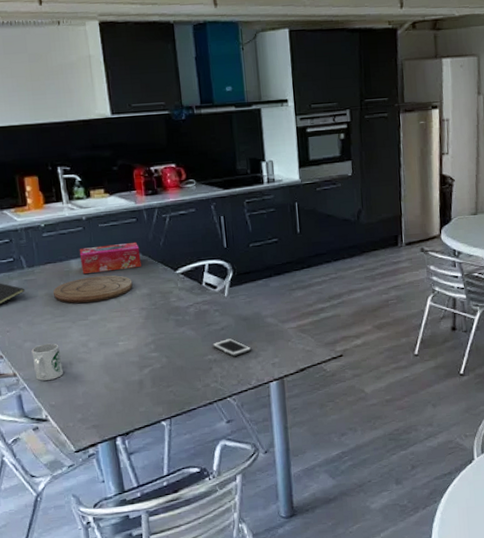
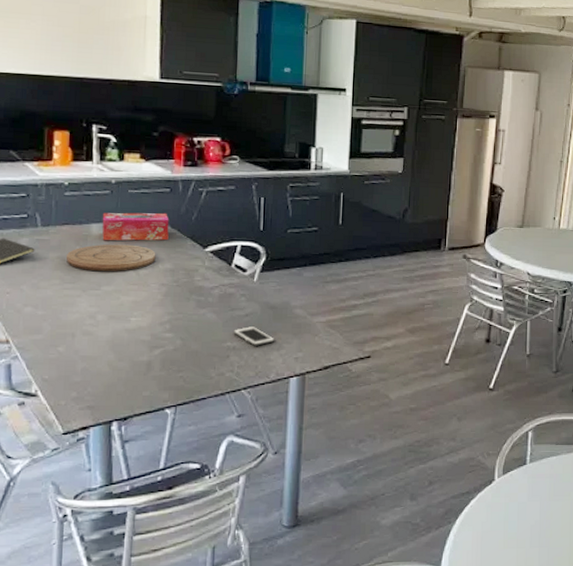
mug: present [31,343,63,381] -> none [30,311,64,351]

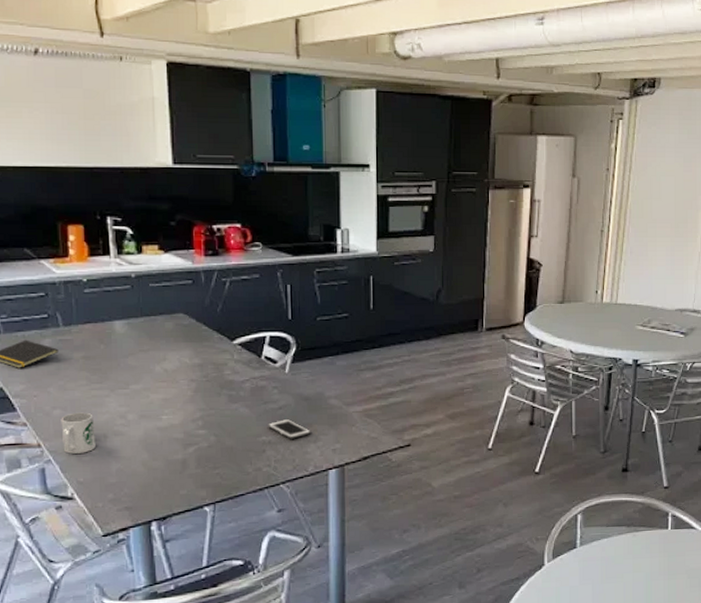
mug: none [30,311,64,351] -> present [61,412,96,454]
cutting board: present [66,244,156,272] -> none [92,340,183,370]
tissue box: present [102,212,169,241] -> none [124,306,194,338]

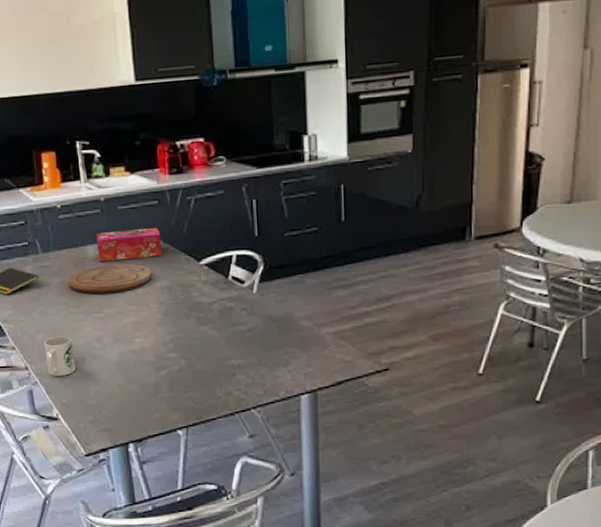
cutting board: none [92,340,183,370] -> present [68,263,152,294]
tissue box: none [124,306,194,338] -> present [96,227,162,262]
cell phone: present [268,419,311,439] -> none [237,342,282,363]

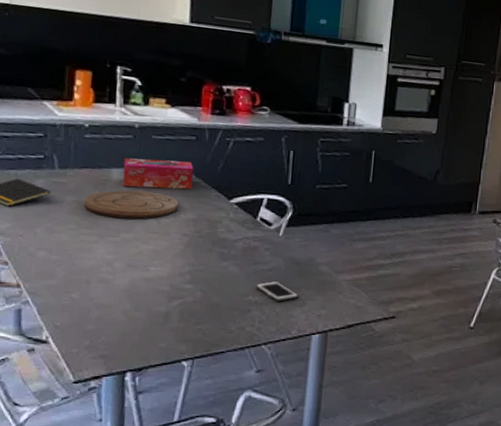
mug: present [44,336,76,376] -> none [43,255,79,297]
cell phone: none [237,342,282,363] -> present [256,281,299,302]

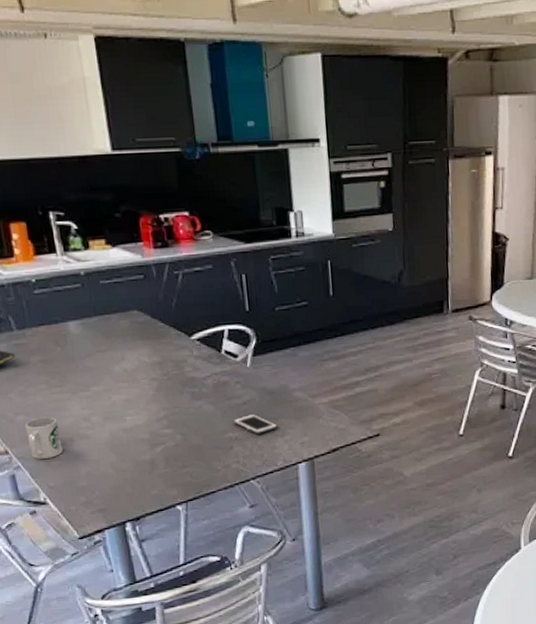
mug: none [43,255,79,297] -> present [25,417,63,459]
cutting board: present [84,190,179,219] -> none [48,340,141,372]
tissue box: present [123,158,194,190] -> none [77,302,151,339]

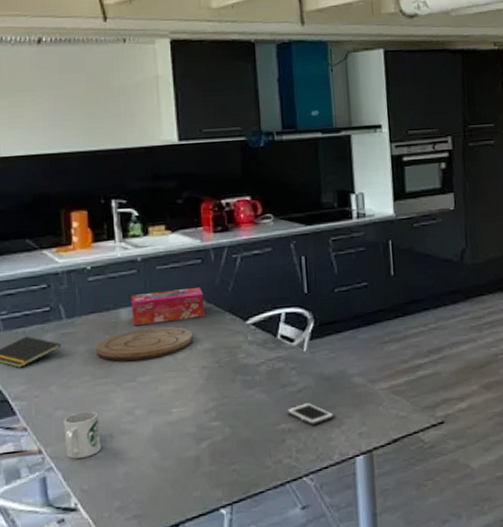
cutting board: none [48,340,141,372] -> present [96,326,193,362]
tissue box: none [77,302,151,339] -> present [130,286,205,326]

